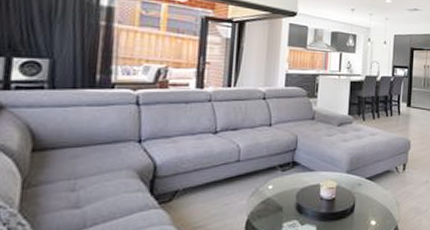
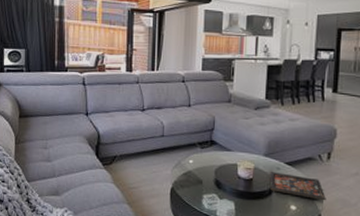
board game: none [351,187,402,212] -> present [269,171,326,201]

